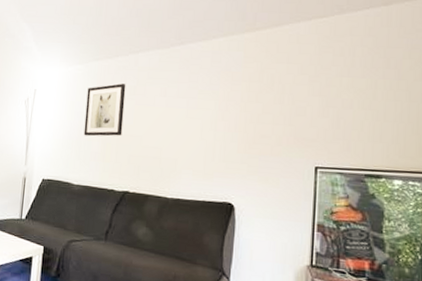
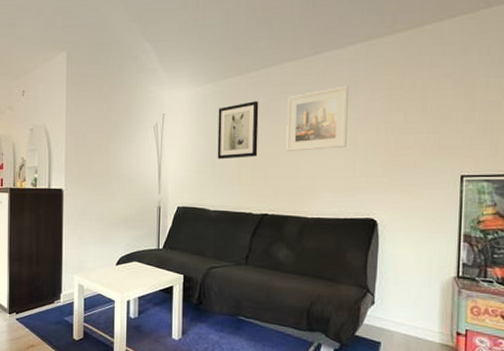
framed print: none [149,75,211,134] -> present [286,86,349,152]

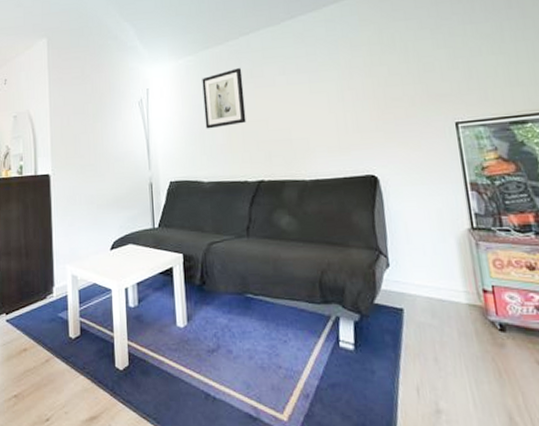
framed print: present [286,86,349,152] -> none [269,45,335,116]

